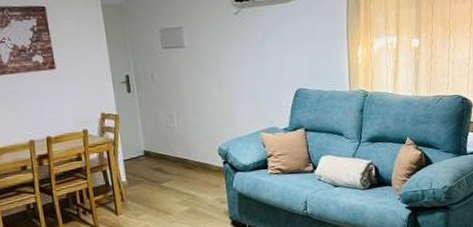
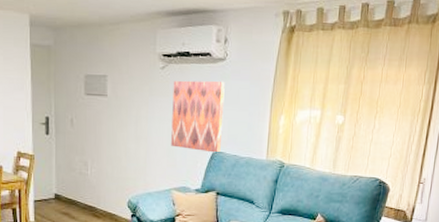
wall art: none [248,19,304,91] -> present [171,80,225,153]

